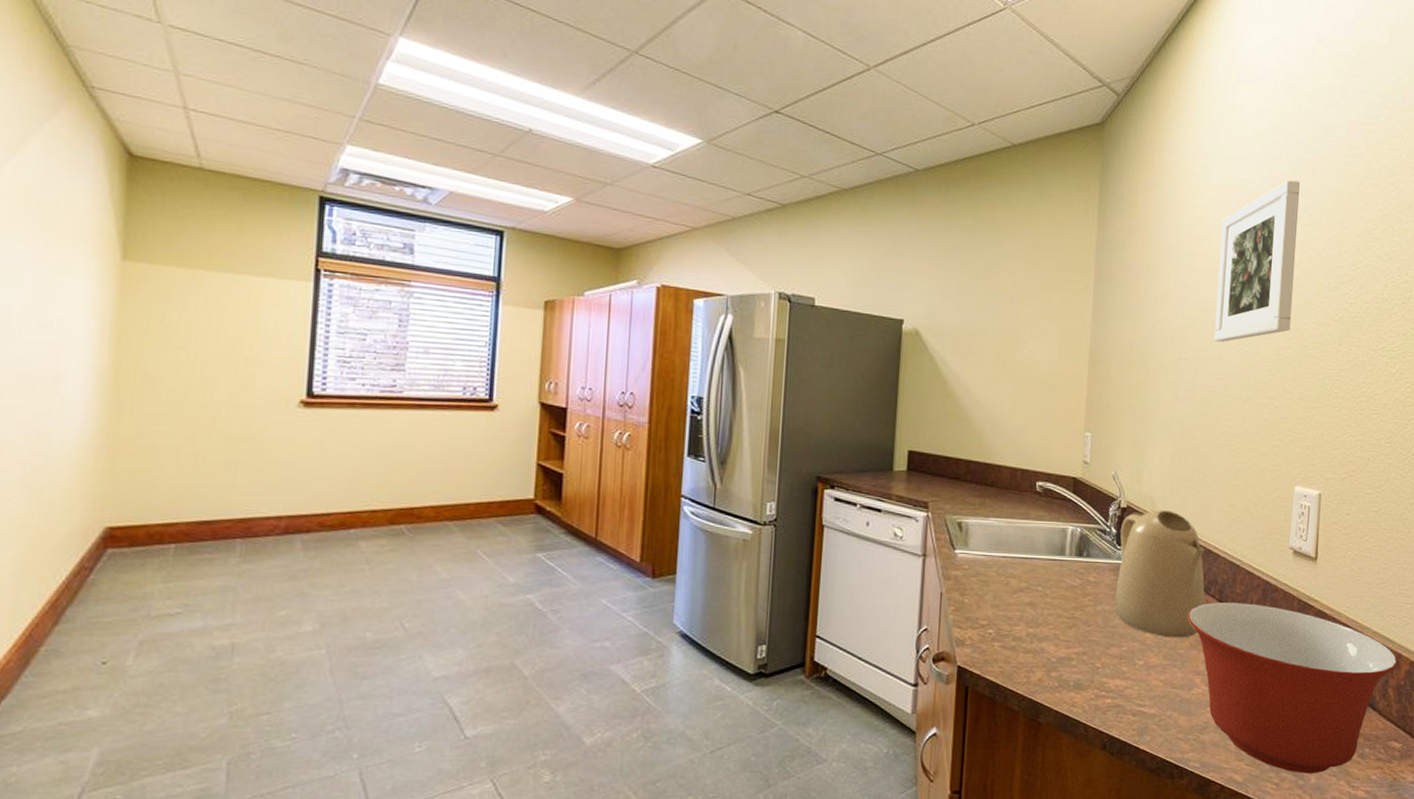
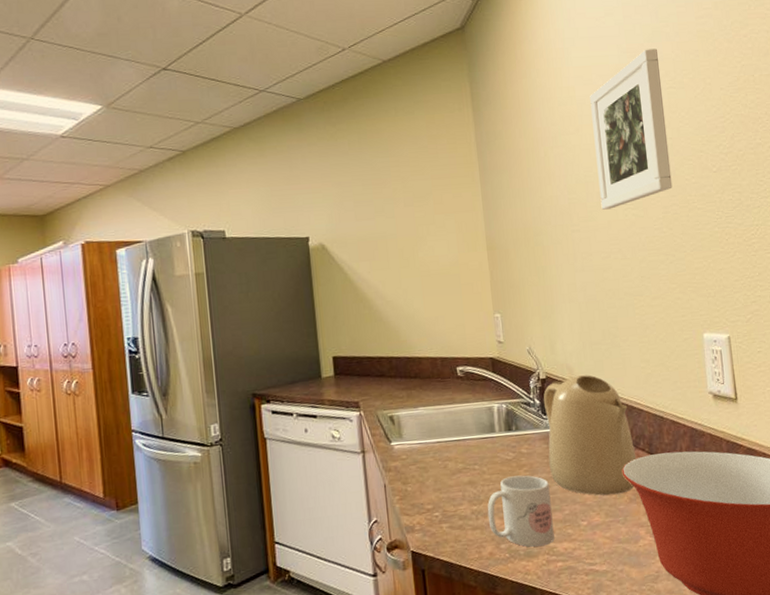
mug: none [1042,603,1112,679] -> present [487,475,555,547]

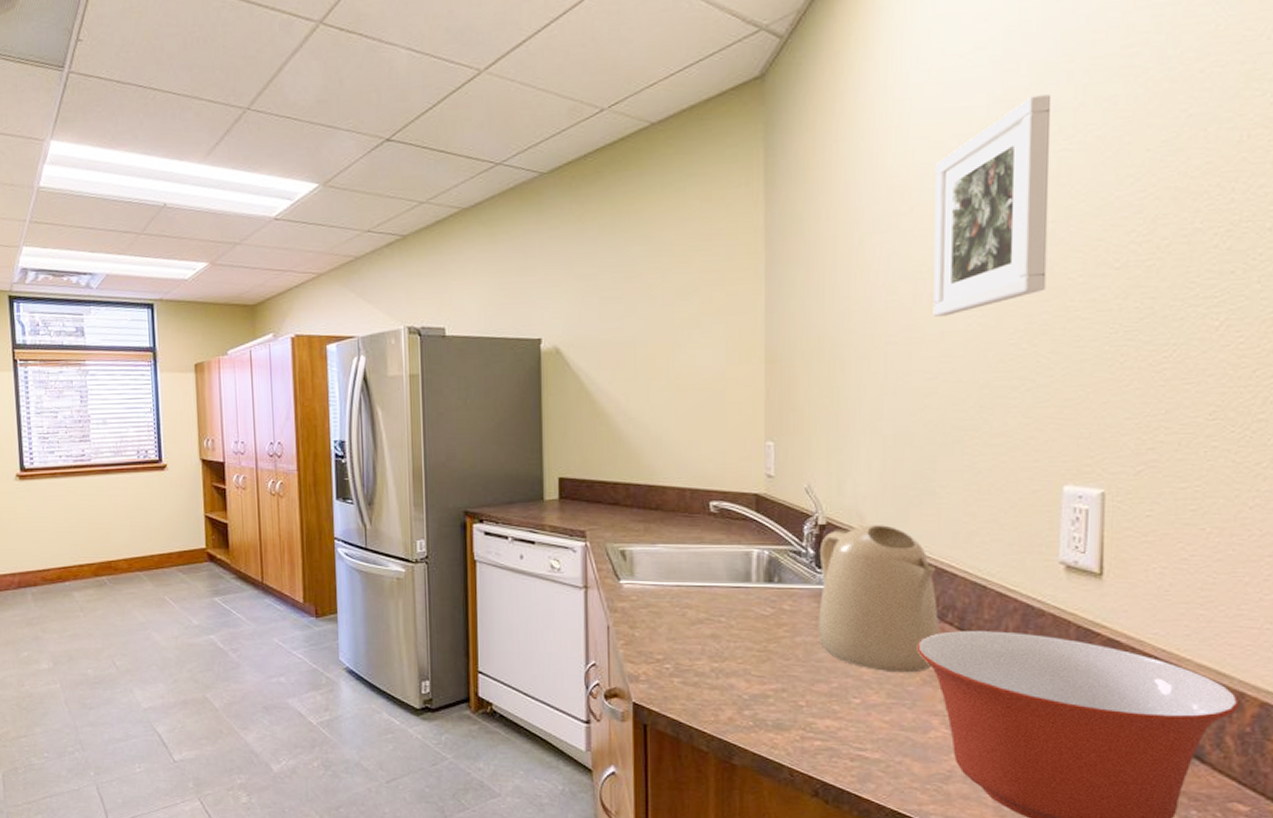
mug: present [487,475,555,547] -> none [731,635,815,719]

